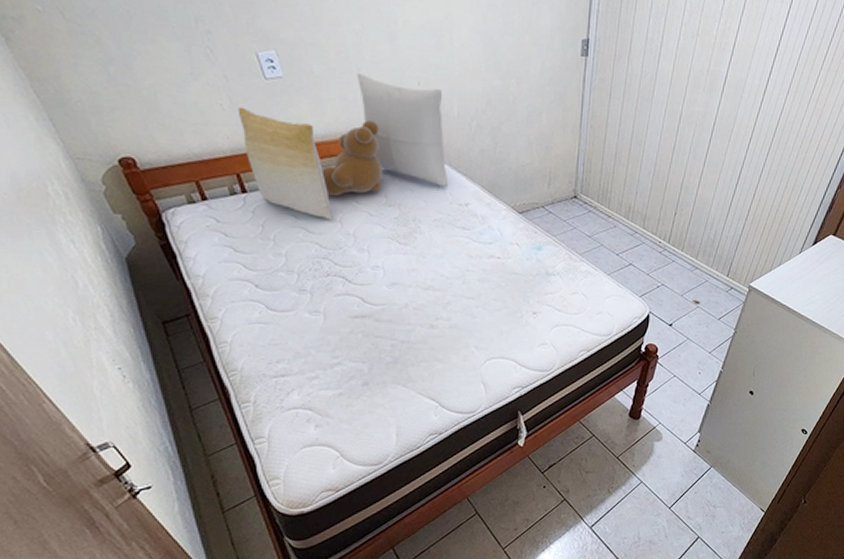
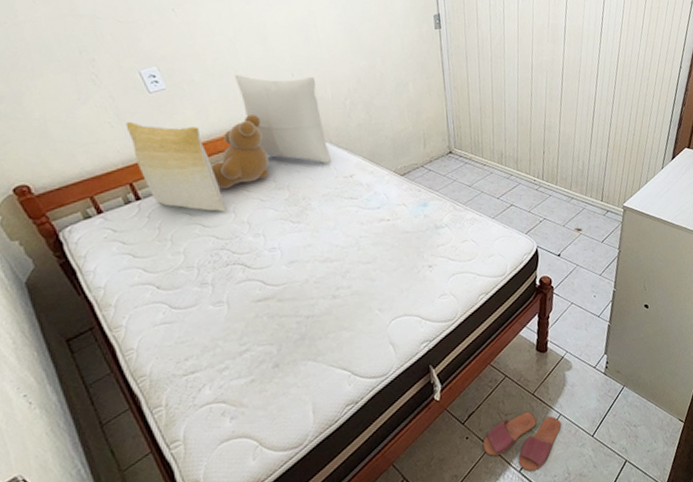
slippers: none [559,473,641,530] -> present [483,411,562,472]

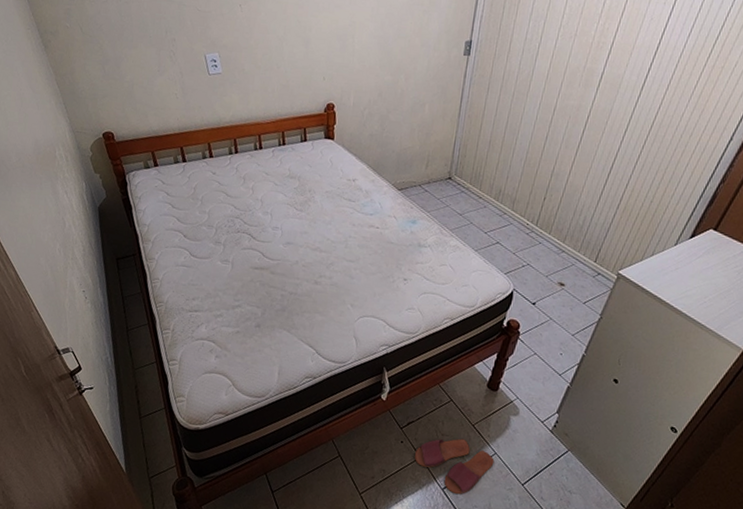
pillow: present [125,121,227,212] -> none [187,96,247,187]
teddy bear: present [211,114,270,190] -> none [242,108,290,168]
pillow: present [234,74,331,163] -> none [276,69,342,164]

